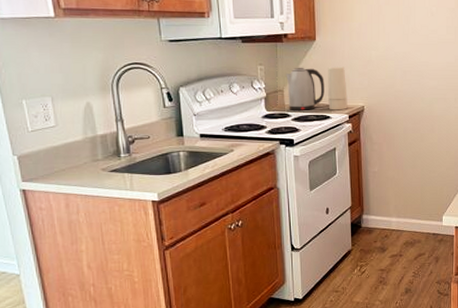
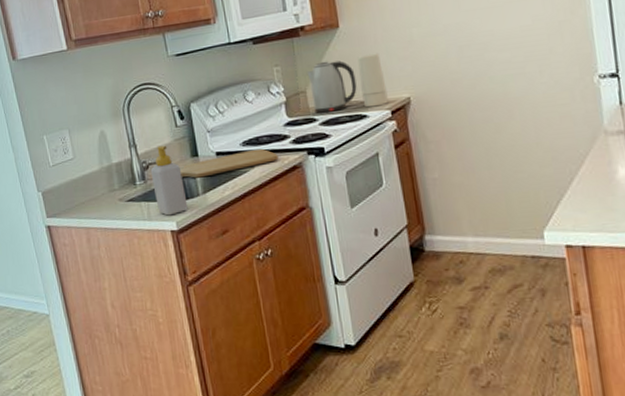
soap bottle: none [136,123,170,187] -> present [150,145,188,216]
chopping board: none [165,135,255,156] -> present [180,148,279,178]

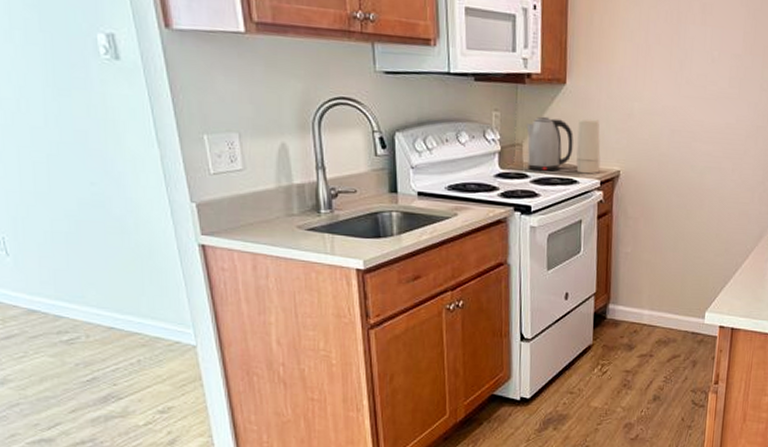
soap bottle: present [150,145,188,216] -> none [339,173,379,253]
chopping board: present [180,148,279,178] -> none [375,195,484,217]

